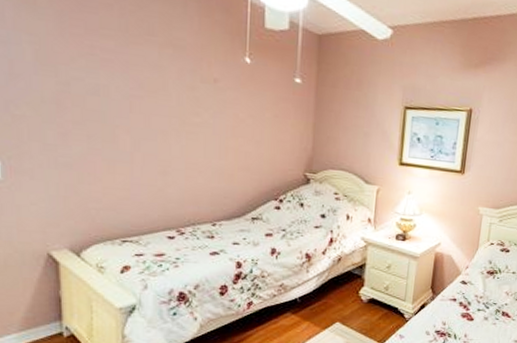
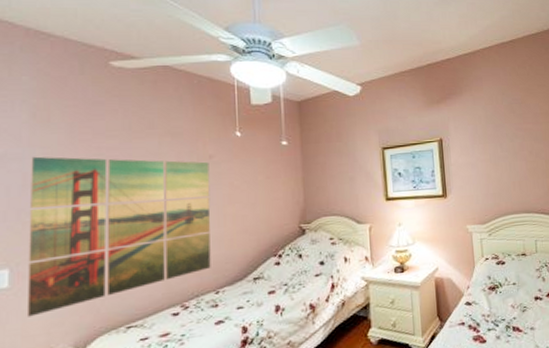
wall art: none [17,42,213,213] -> present [26,156,211,317]

